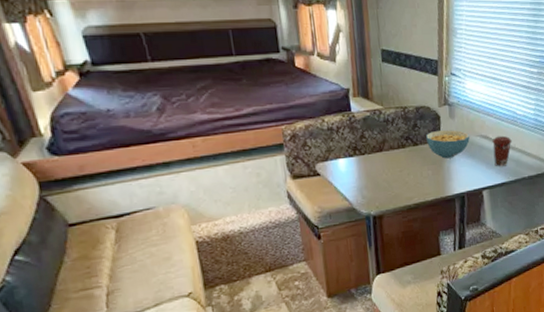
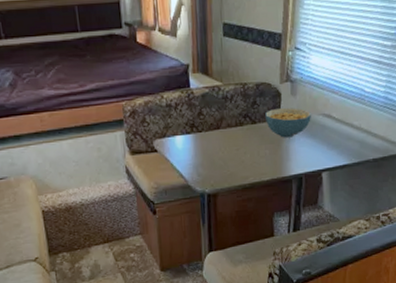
coffee cup: present [492,135,512,167] -> none [336,114,357,148]

